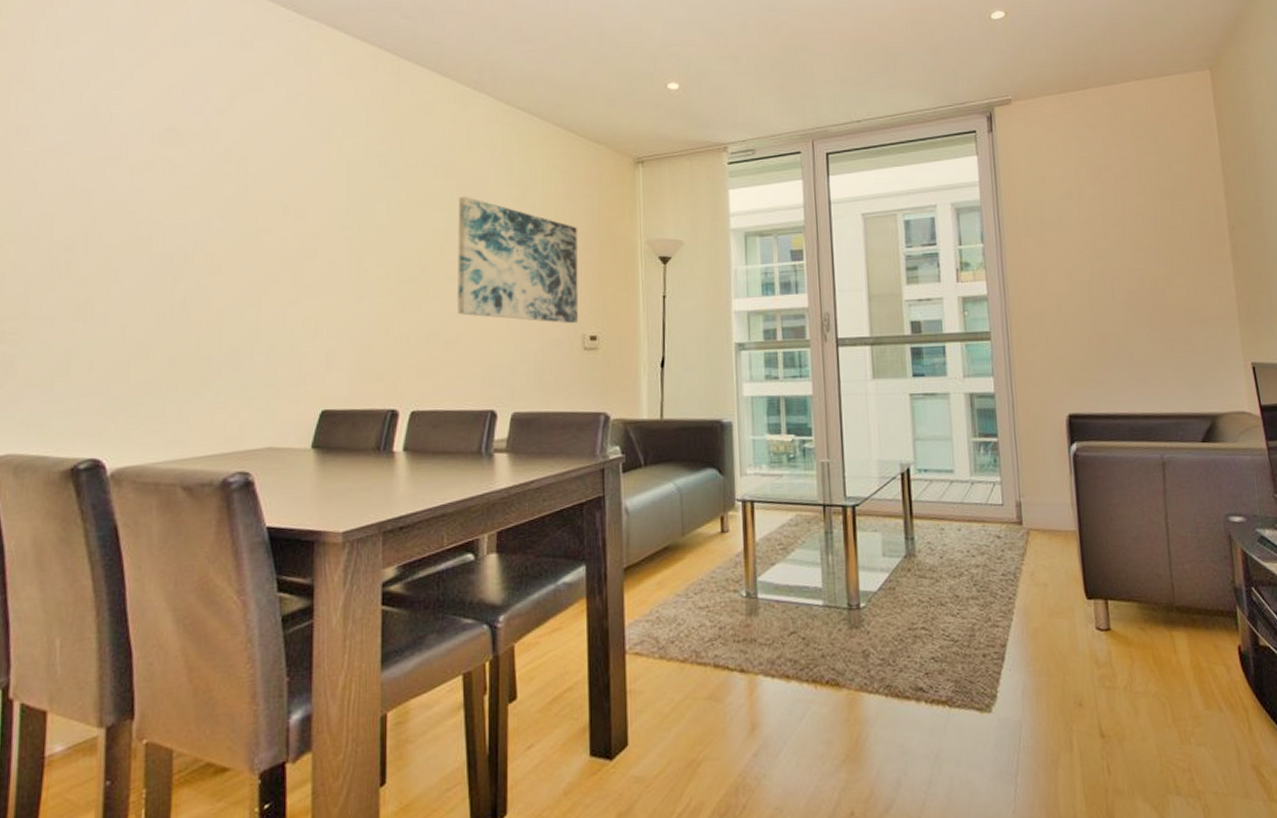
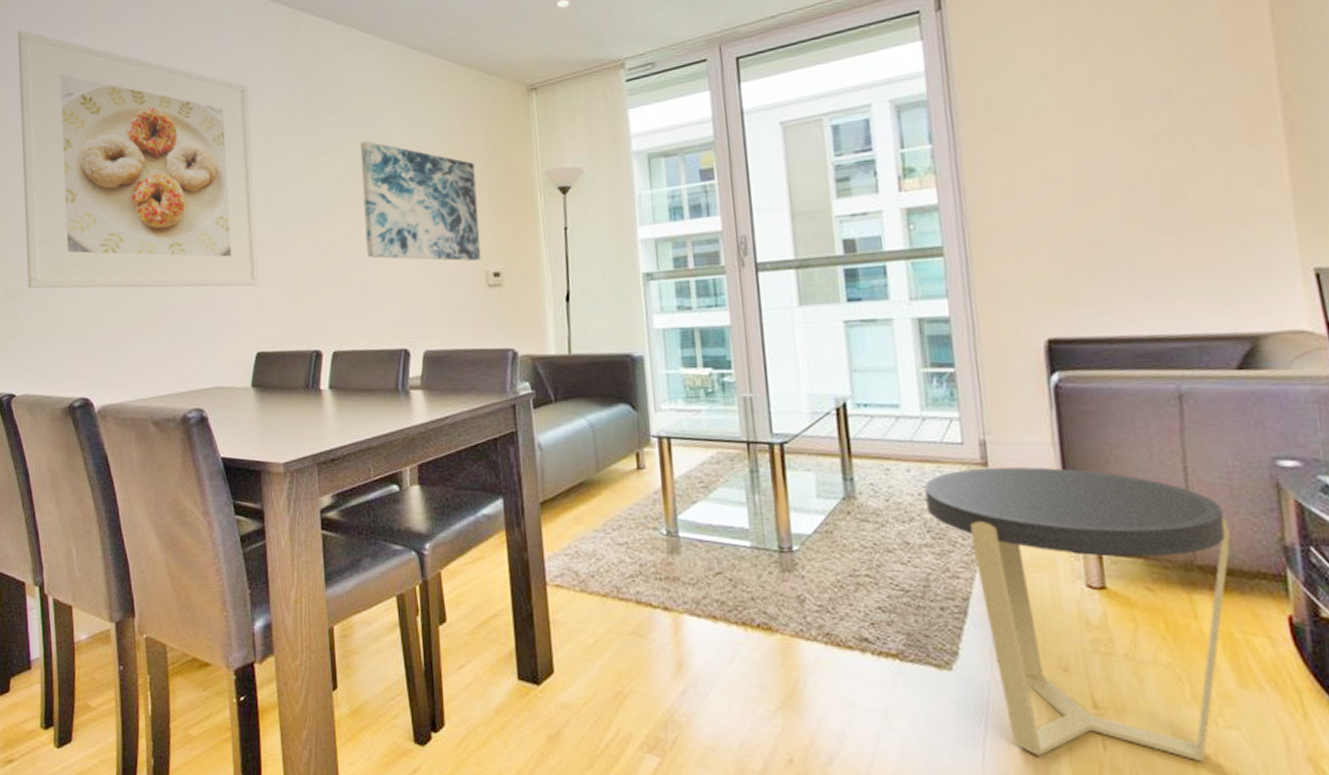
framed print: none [30,38,337,339] -> present [17,30,259,289]
side table: none [972,525,1199,786] -> present [924,466,1231,762]

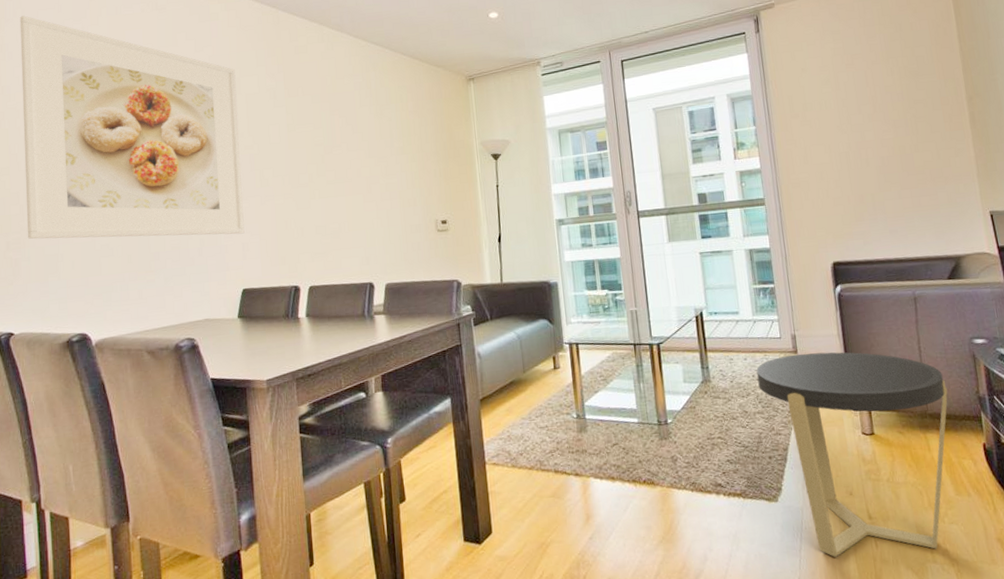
wall art: present [360,141,482,261] -> none [331,116,432,212]

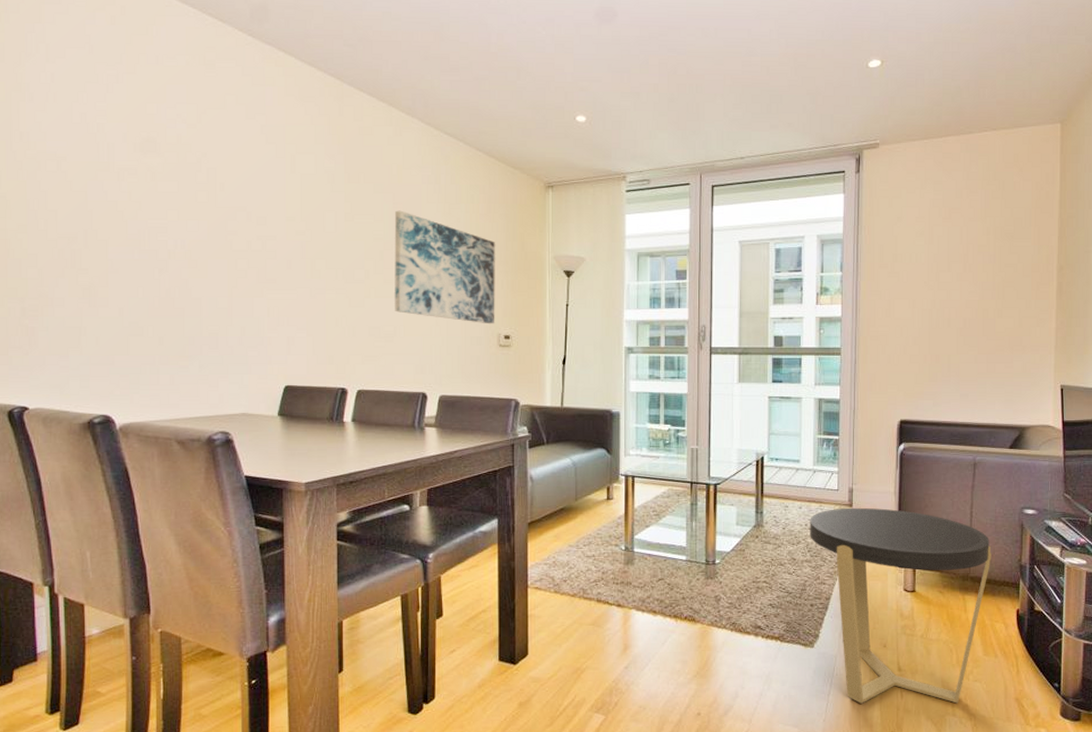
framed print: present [19,15,245,239] -> none [43,52,291,327]
wall art: none [331,116,432,212] -> present [394,210,495,324]

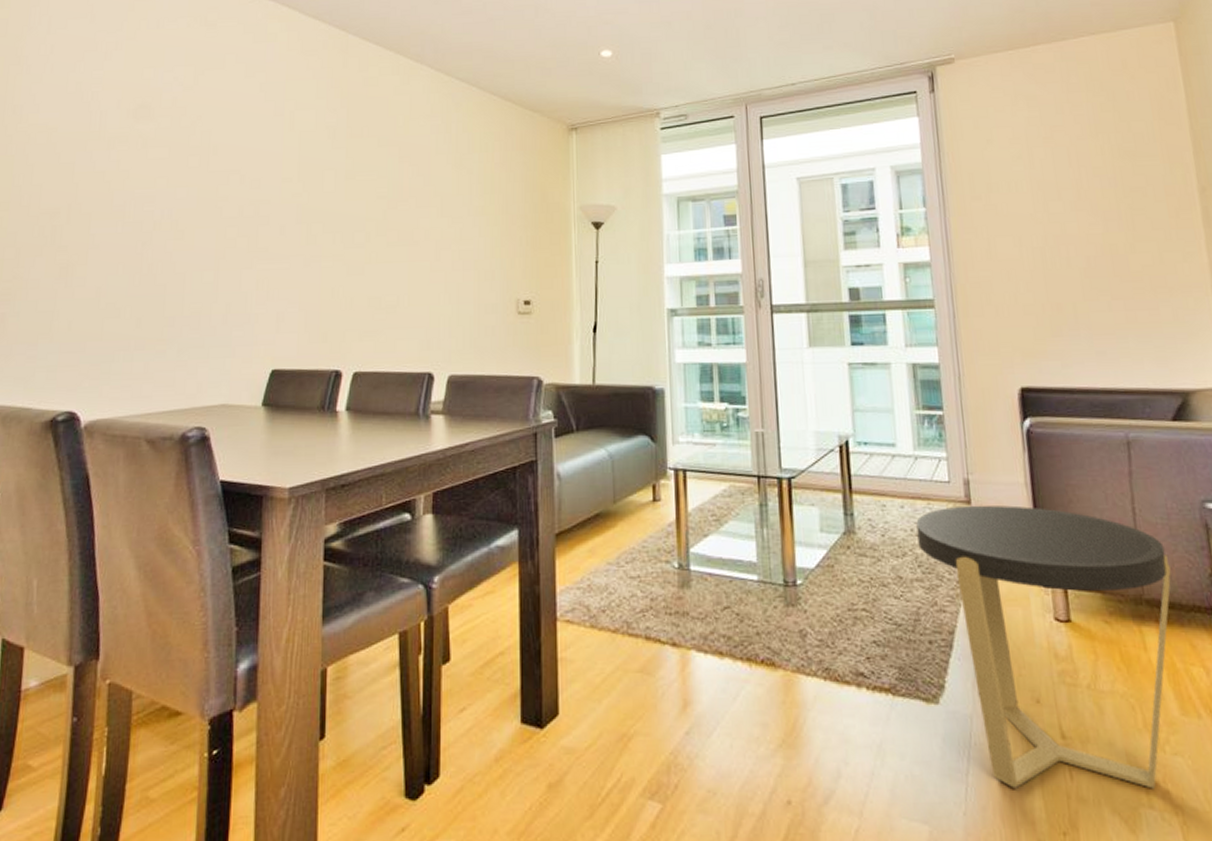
wall art: present [394,210,495,324] -> none [398,164,513,289]

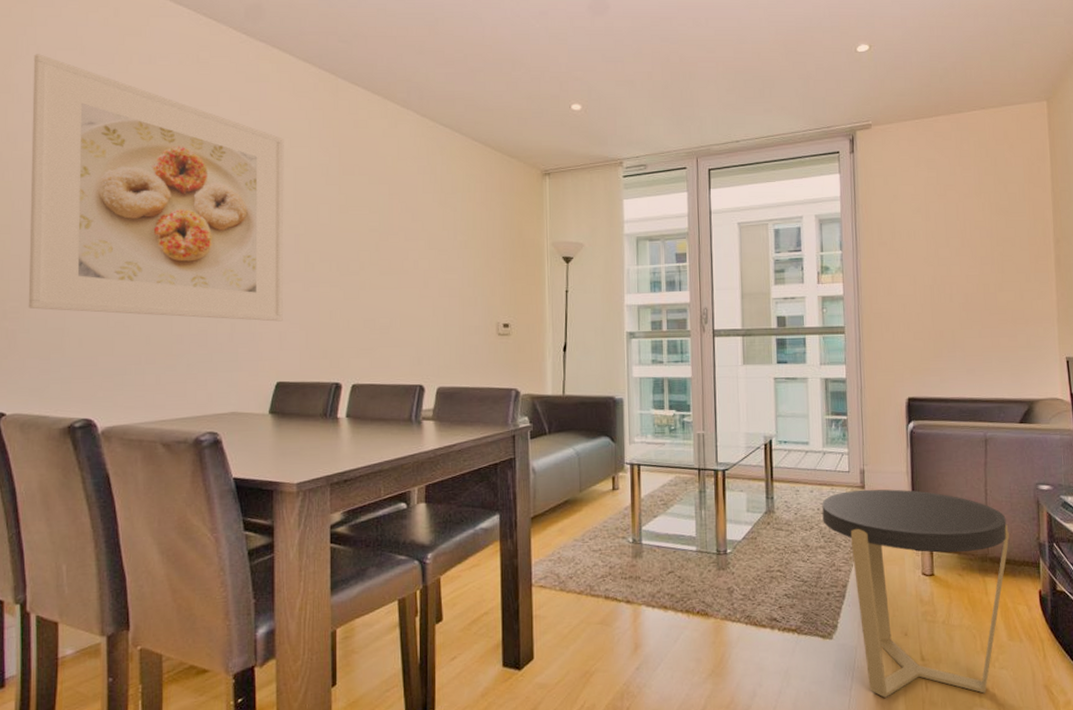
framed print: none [20,24,290,301] -> present [28,54,284,322]

